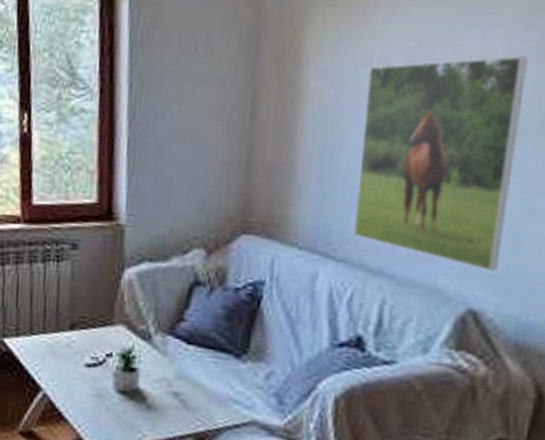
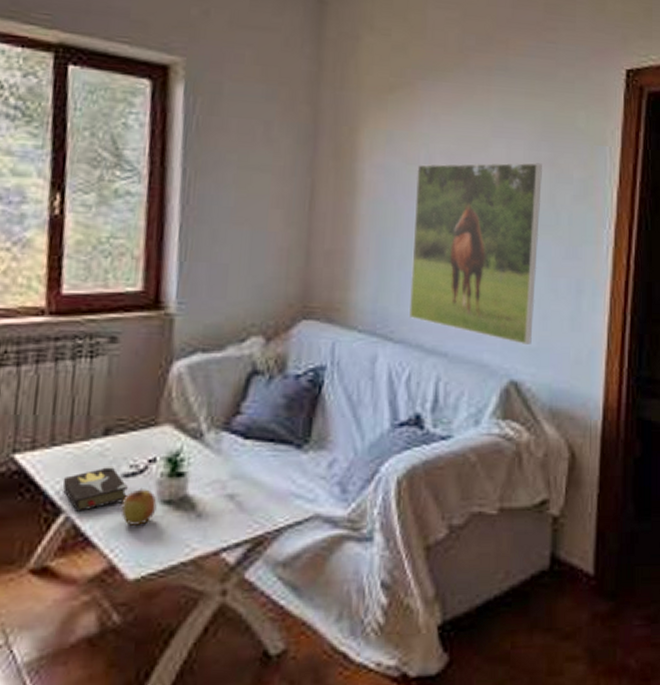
hardback book: none [40,355,90,391] -> present [62,465,128,512]
apple: none [85,377,114,410] -> present [120,487,157,527]

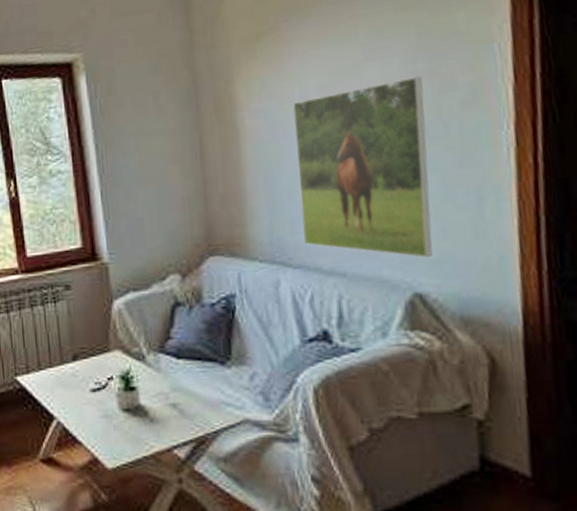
hardback book: present [62,465,128,512] -> none [51,383,97,418]
apple: present [120,487,157,527] -> none [94,399,119,429]

